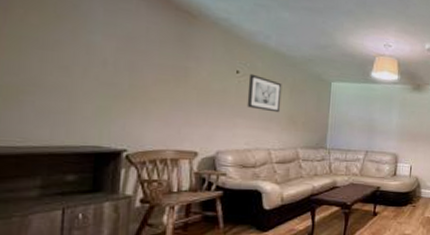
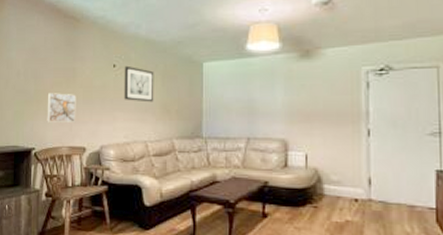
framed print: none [145,90,188,125] -> present [47,93,76,122]

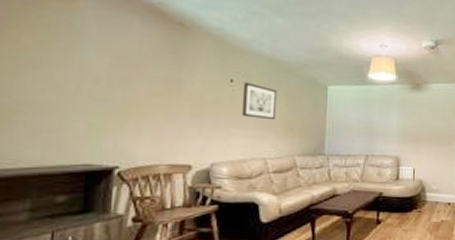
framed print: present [47,93,76,122] -> none [138,104,182,138]

